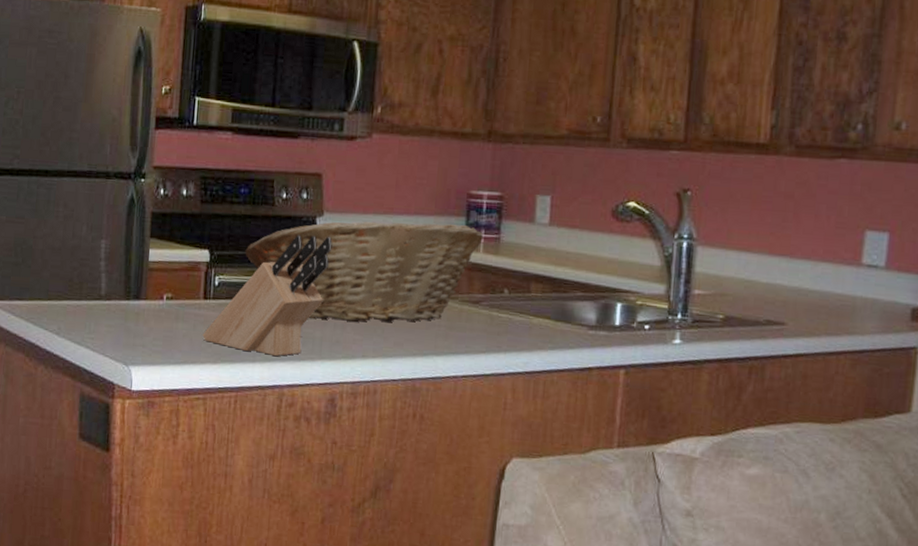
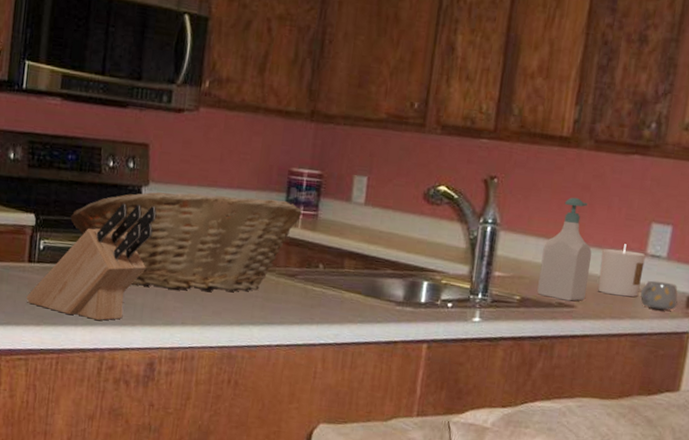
soap bottle: none [742,207,801,318] -> present [537,197,592,302]
candle: none [809,254,861,312] -> present [597,244,646,297]
mug: none [858,292,901,325] -> present [640,280,678,311]

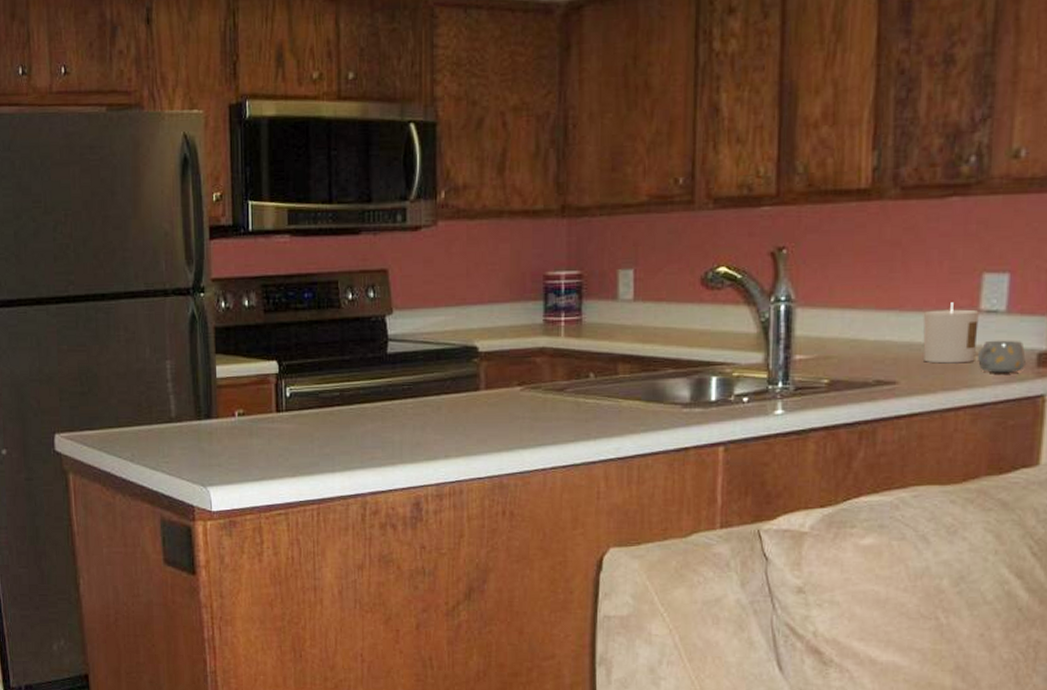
knife block: present [26,203,157,321] -> none [278,336,405,465]
fruit basket: present [70,192,303,293] -> none [314,308,565,422]
soap bottle: present [537,197,592,302] -> none [849,256,912,377]

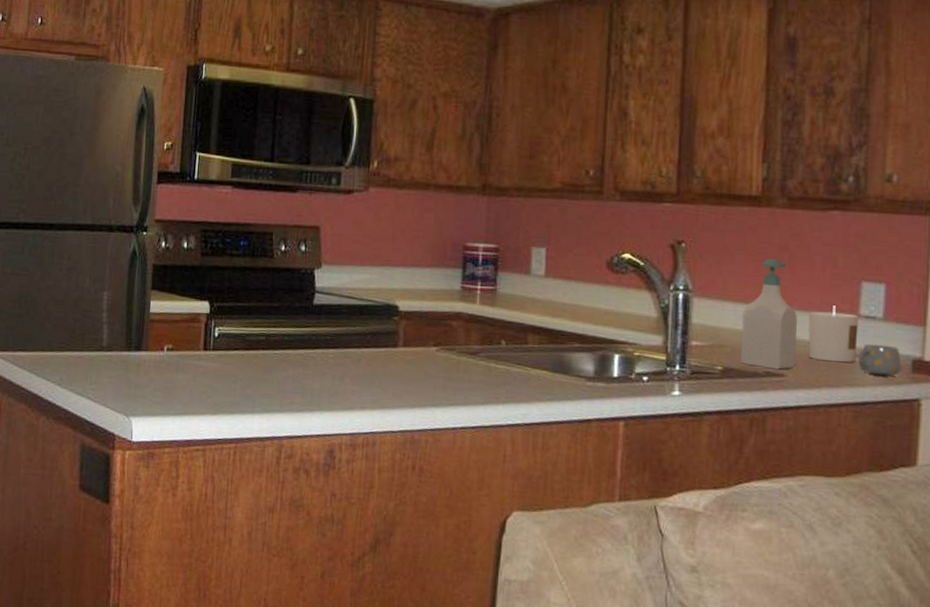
soap bottle: none [849,256,912,377] -> present [741,258,798,370]

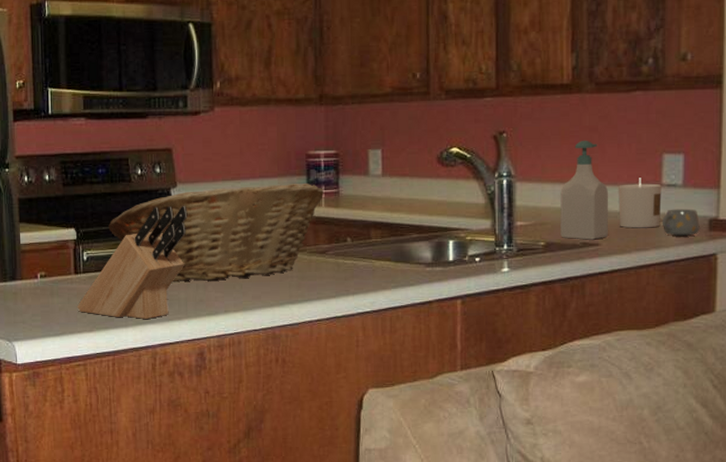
knife block: none [202,286,331,408] -> present [77,206,188,320]
fruit basket: none [244,273,481,374] -> present [108,182,325,281]

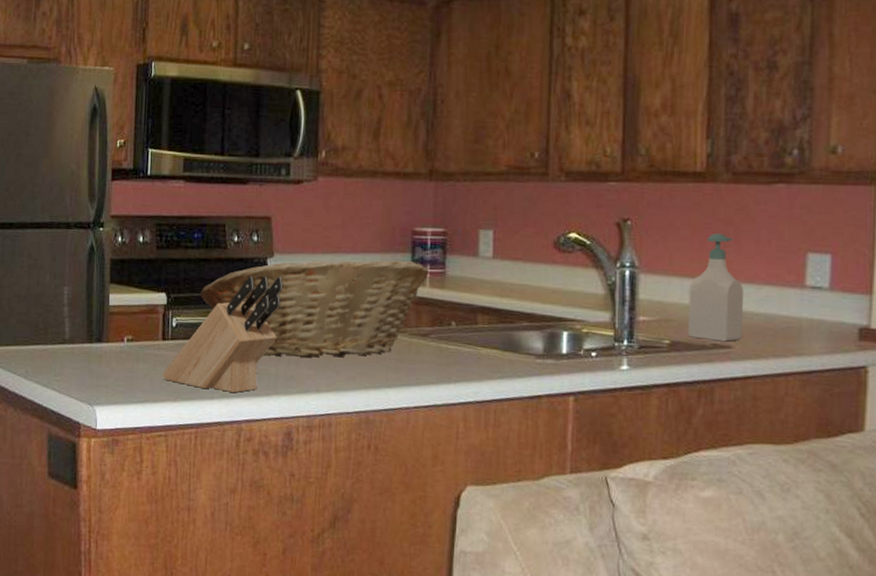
candle: present [619,178,662,229] -> none [754,277,805,333]
mug: present [662,208,700,237] -> none [804,313,848,345]

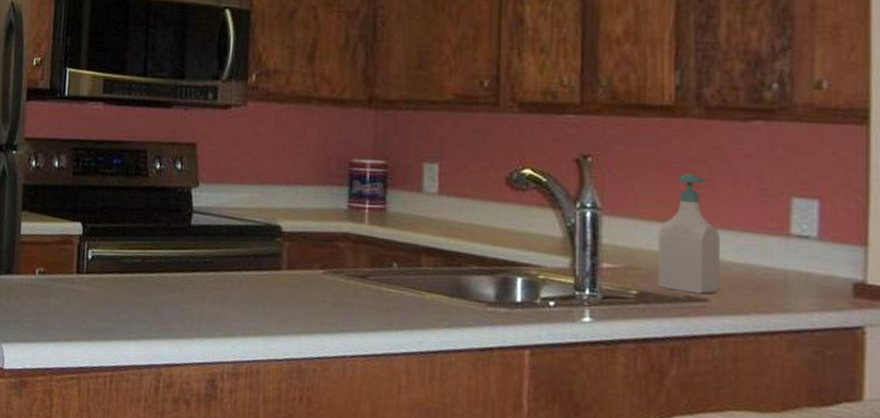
knife block: present [162,276,284,393] -> none [76,206,209,334]
fruit basket: present [200,260,430,358] -> none [118,191,369,299]

